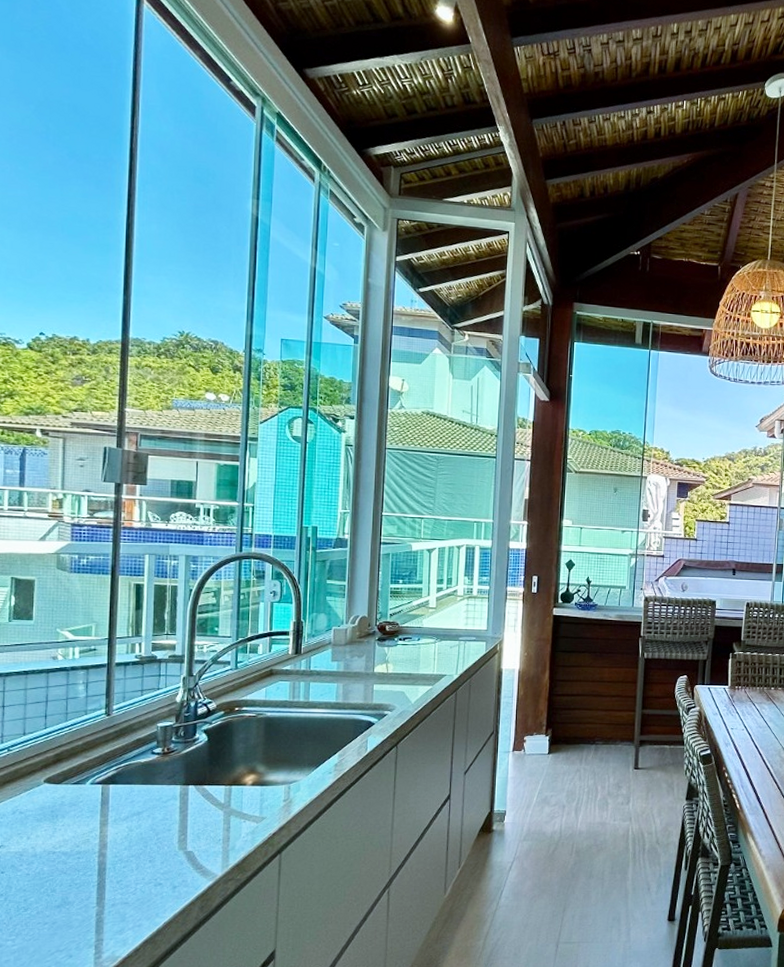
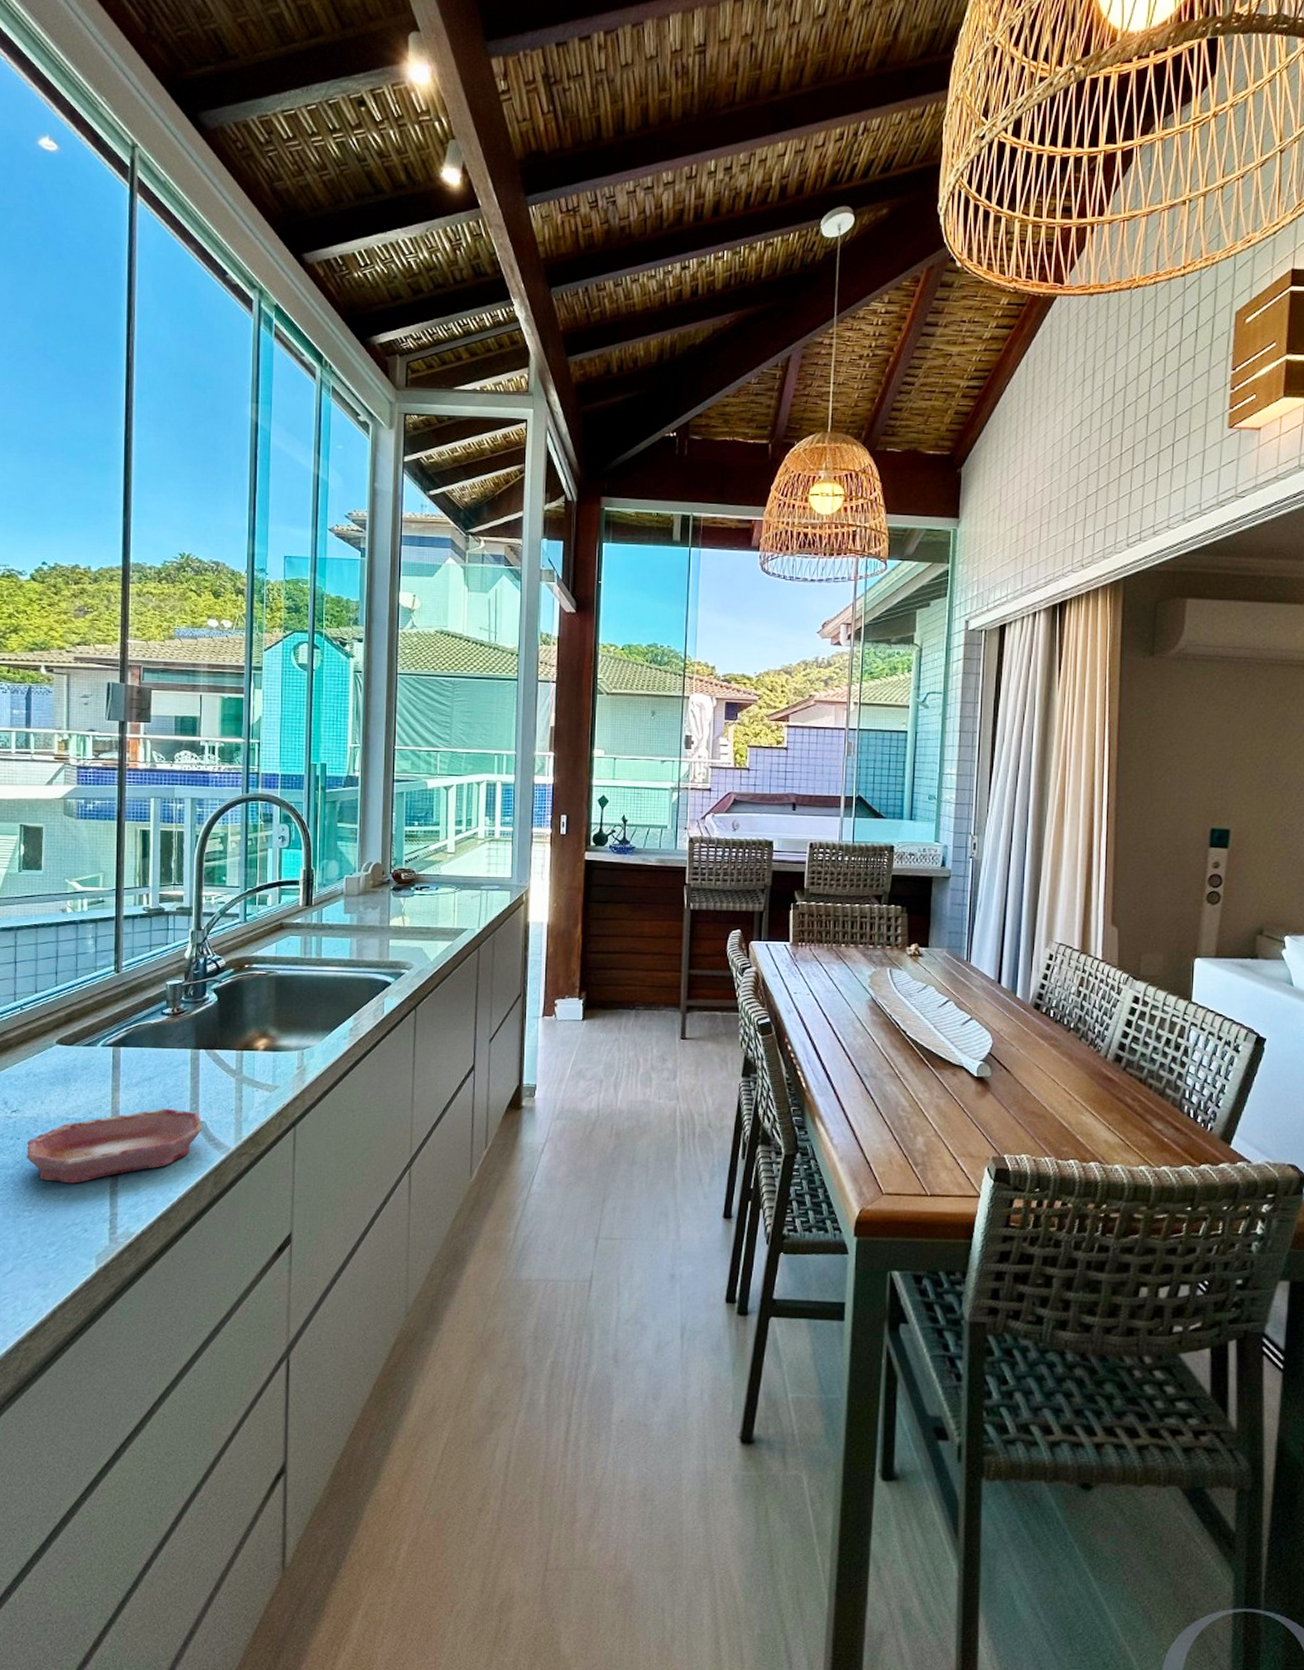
bowl: none [11,840,190,913] -> present [27,1108,203,1184]

